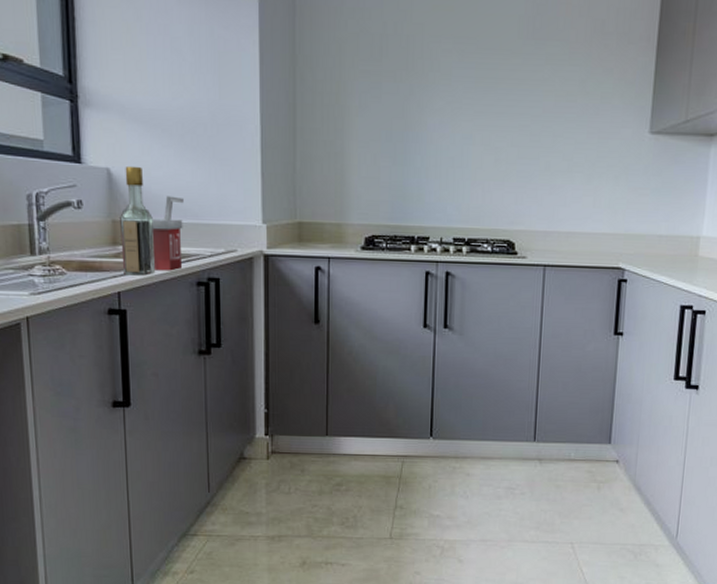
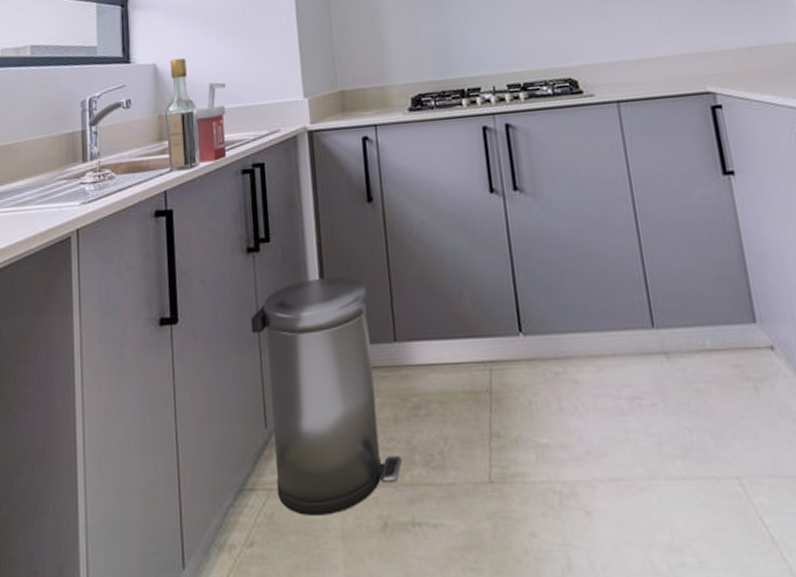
pedal bin: none [199,381,322,555] -> present [250,276,402,516]

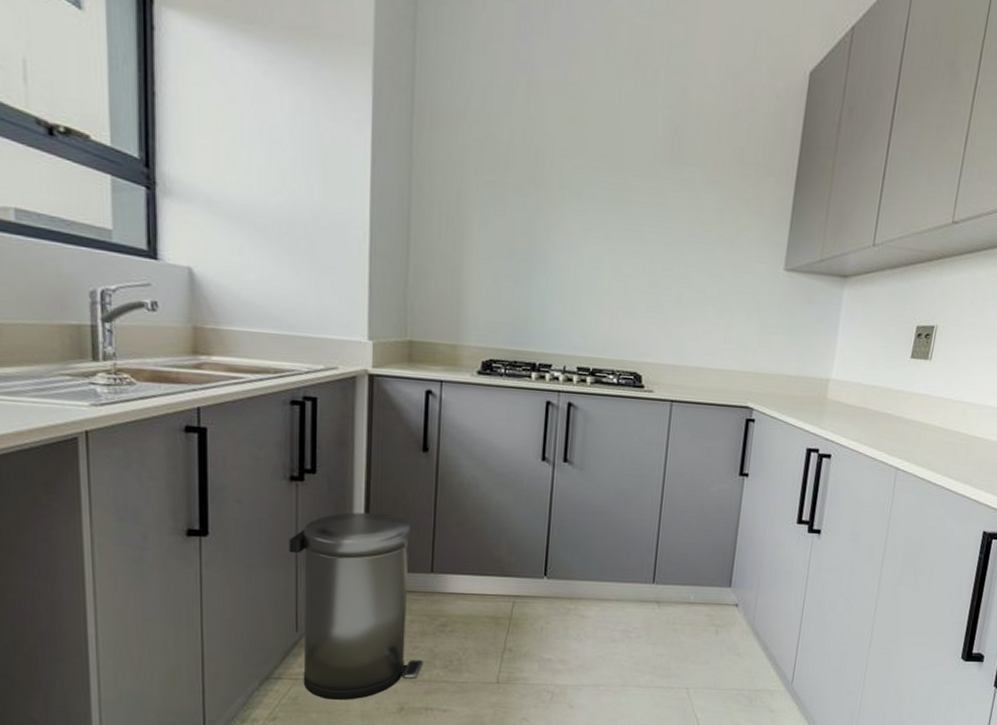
bottle: present [165,58,201,173] -> none [202,266,243,392]
soap dispenser: present [195,82,227,163] -> none [240,303,278,387]

